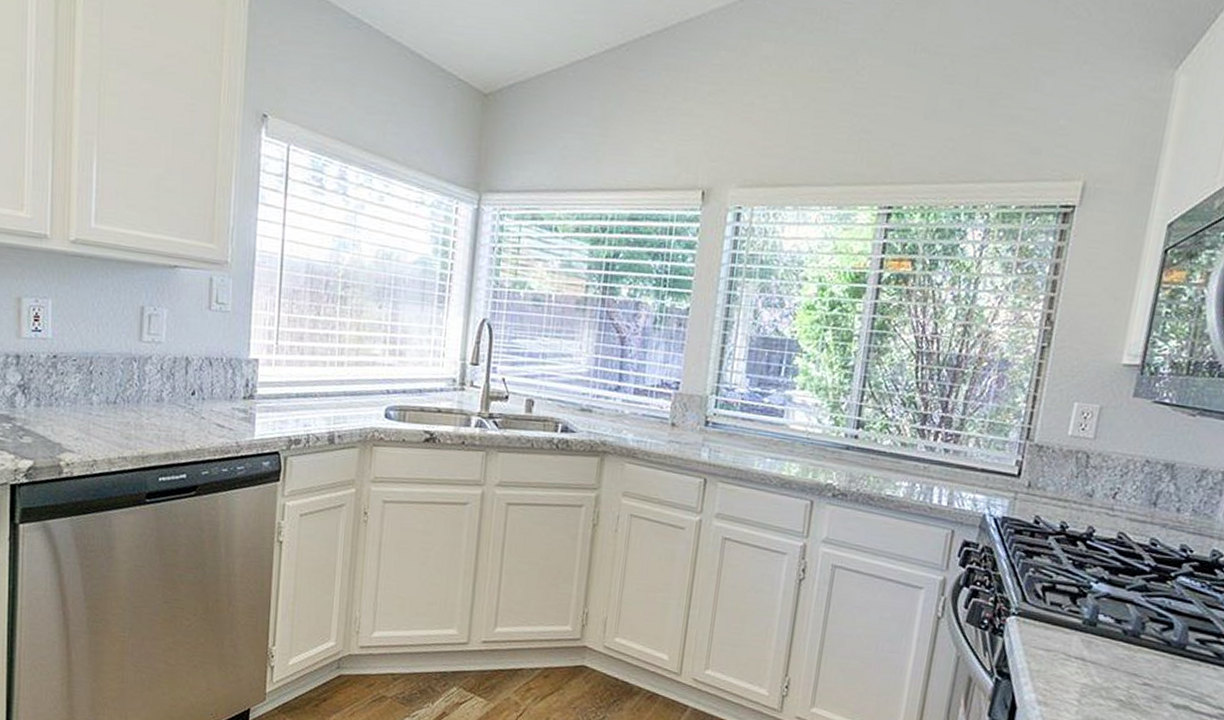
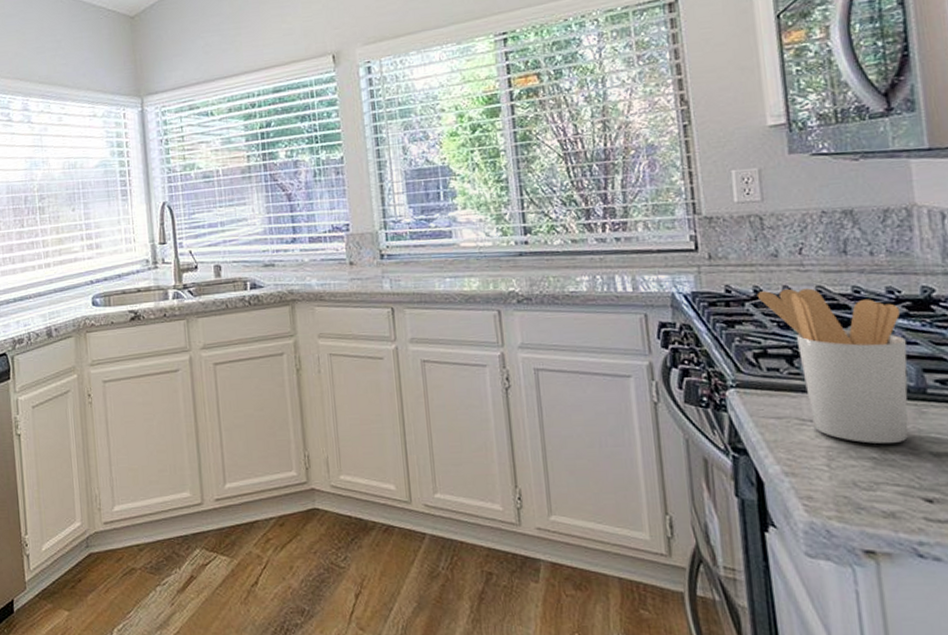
utensil holder: none [1062,528,1187,690] -> present [757,288,909,444]

